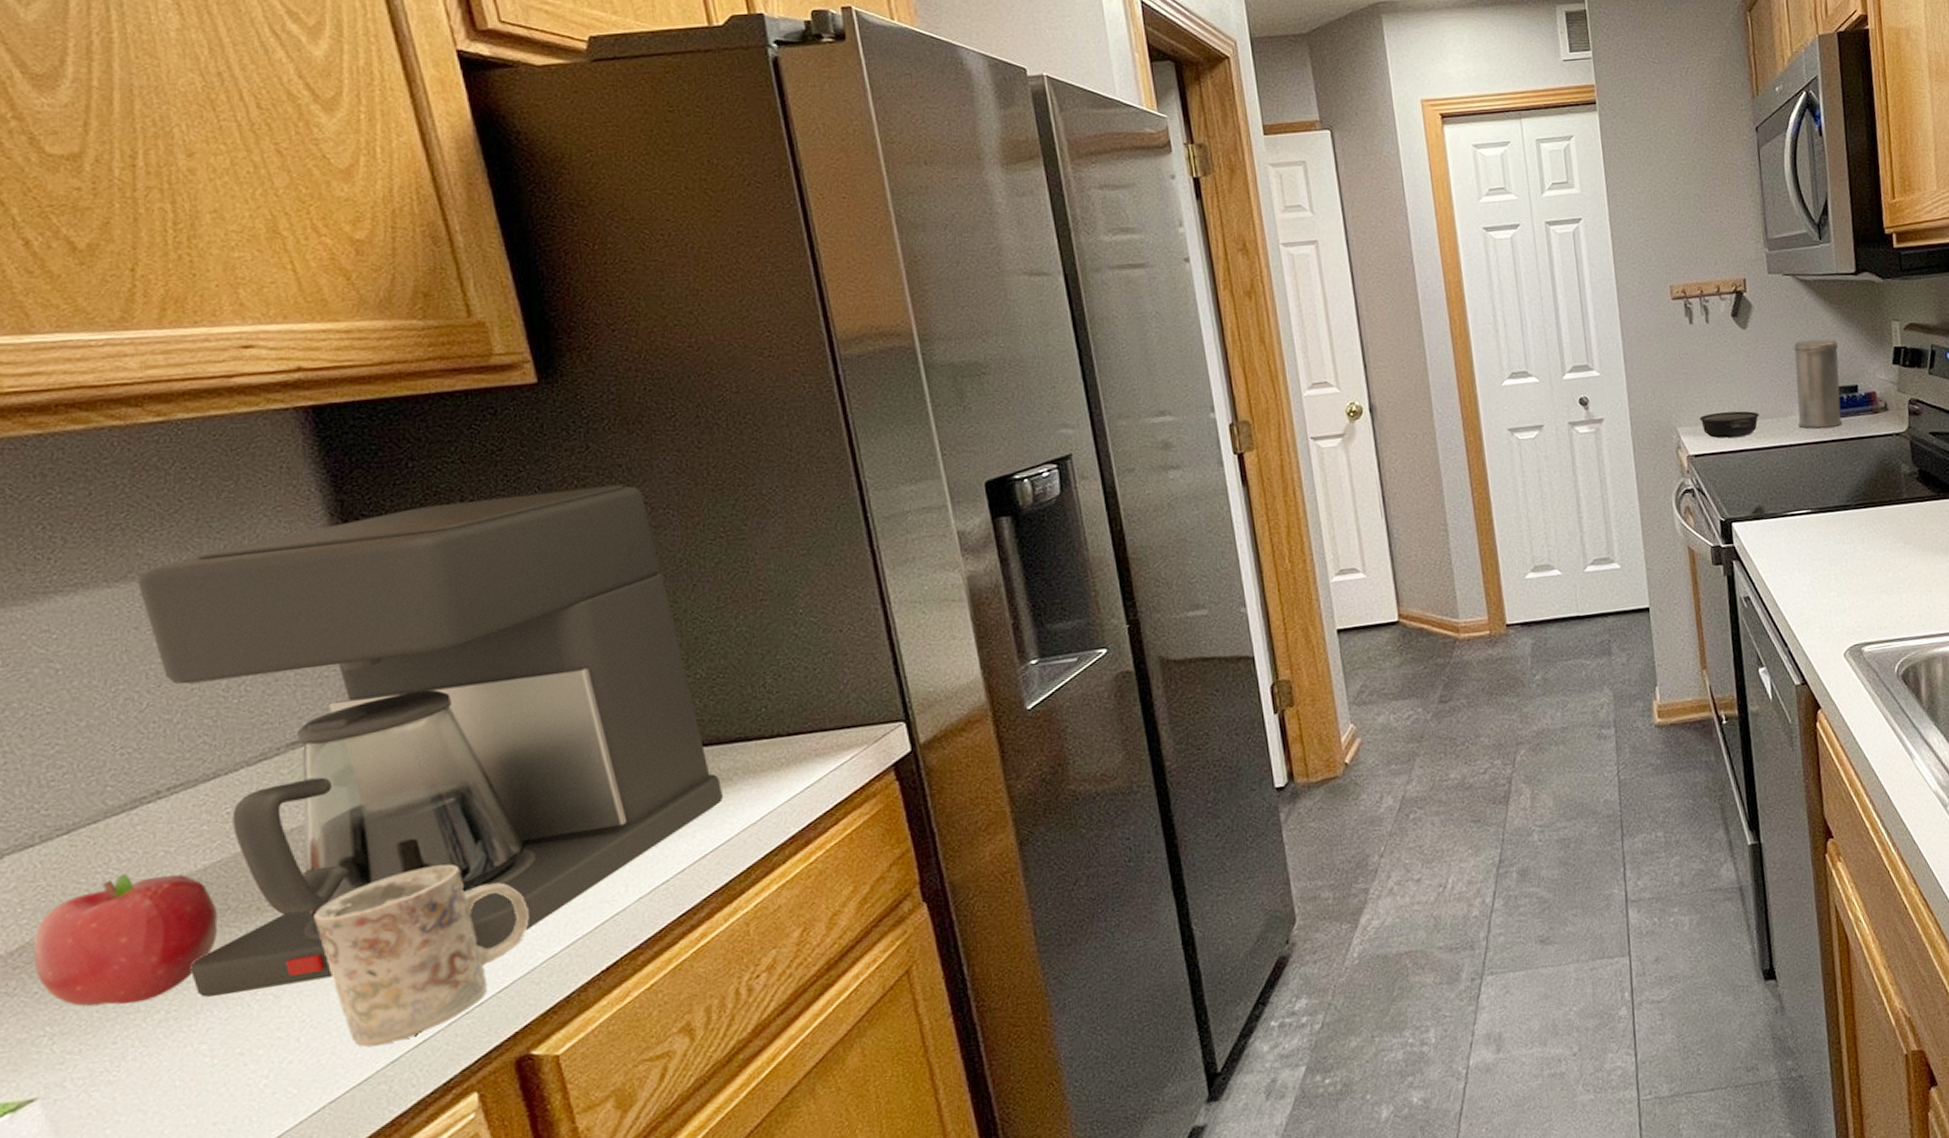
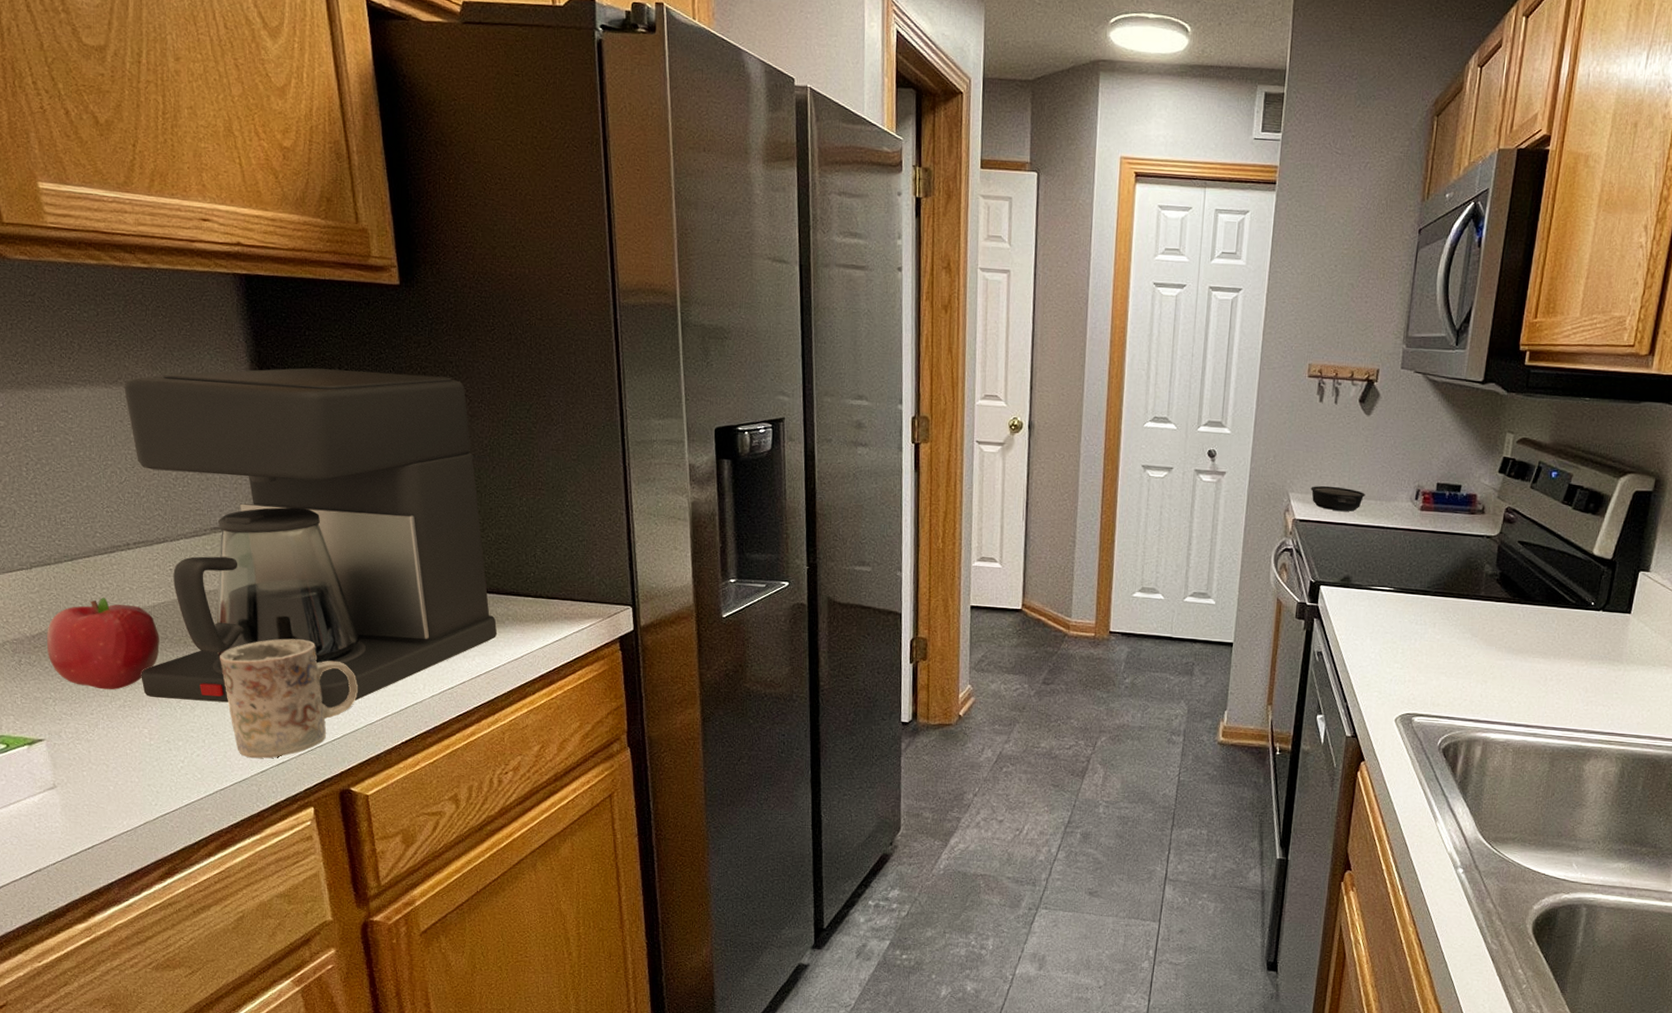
canister: present [1794,339,1843,429] -> none [1398,435,1451,519]

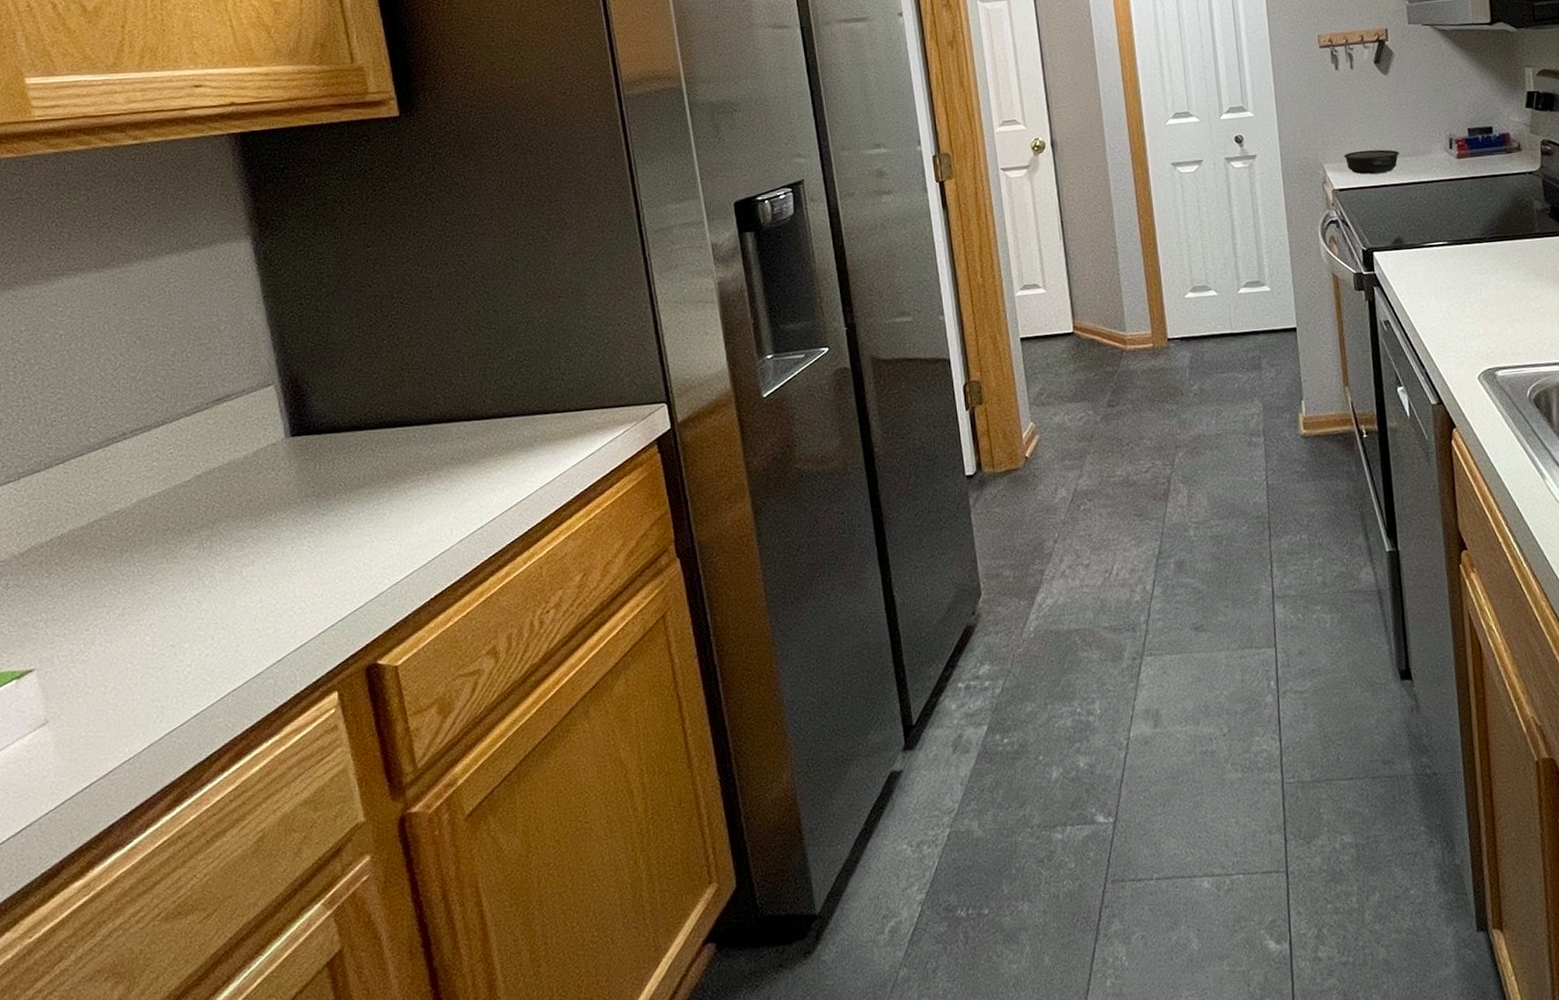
fruit: present [47,598,160,690] -> none [37,497,161,600]
coffee maker: present [124,367,498,709] -> none [117,199,526,599]
mug: present [220,638,358,759] -> none [227,503,380,648]

